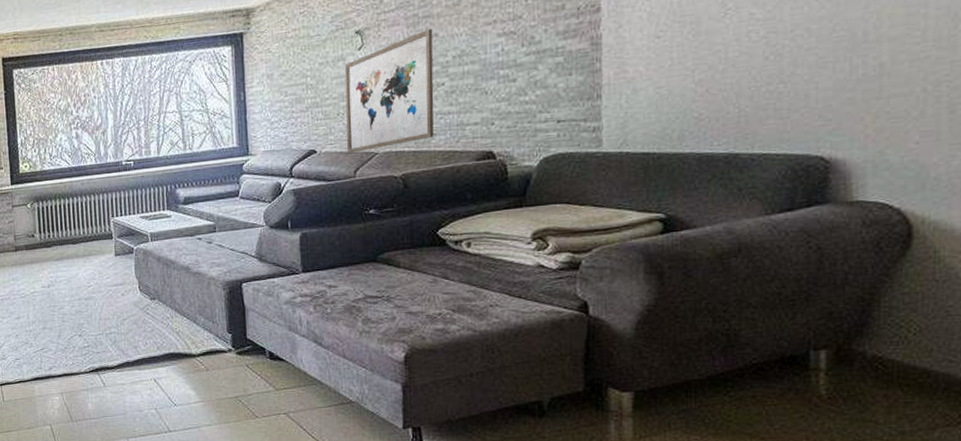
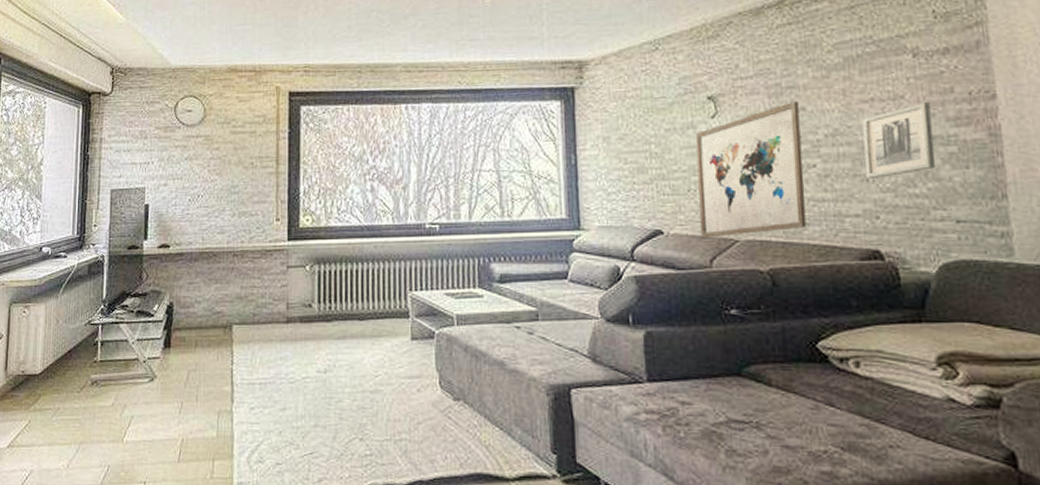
wall art: none [485,20,545,92] -> present [862,102,935,180]

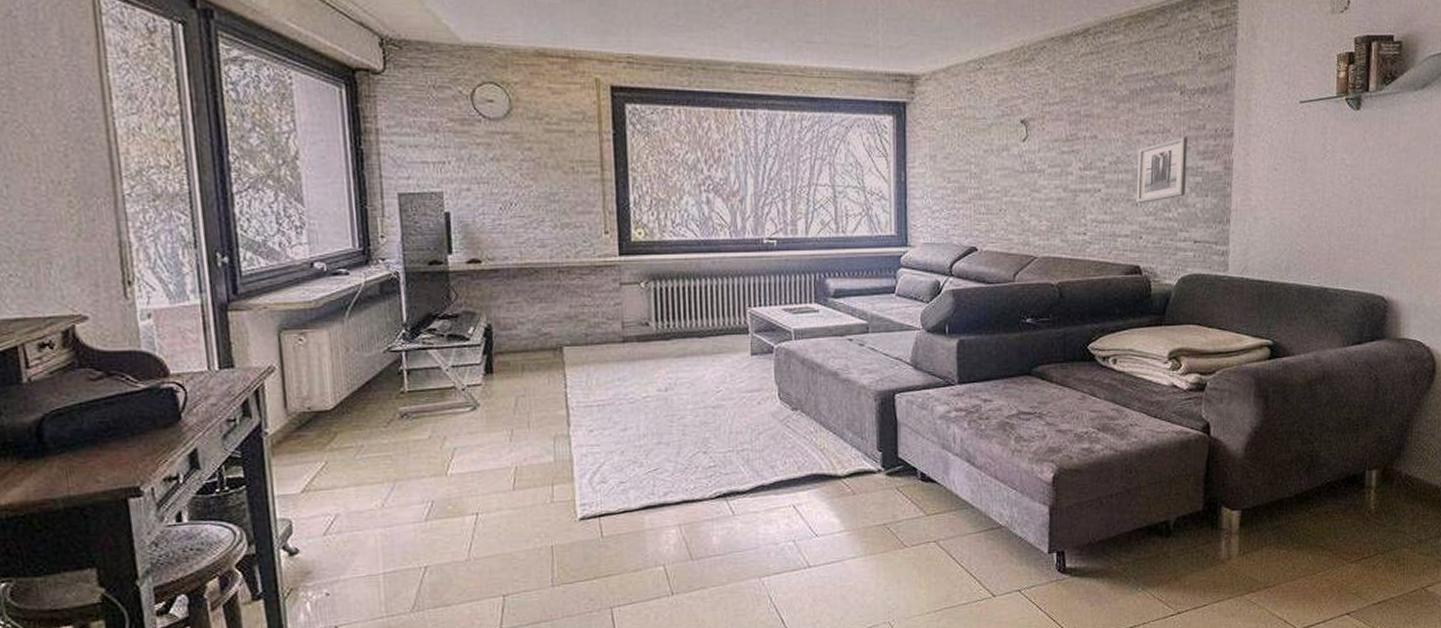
wall art: present [695,102,806,238] -> none [1008,130,1093,255]

